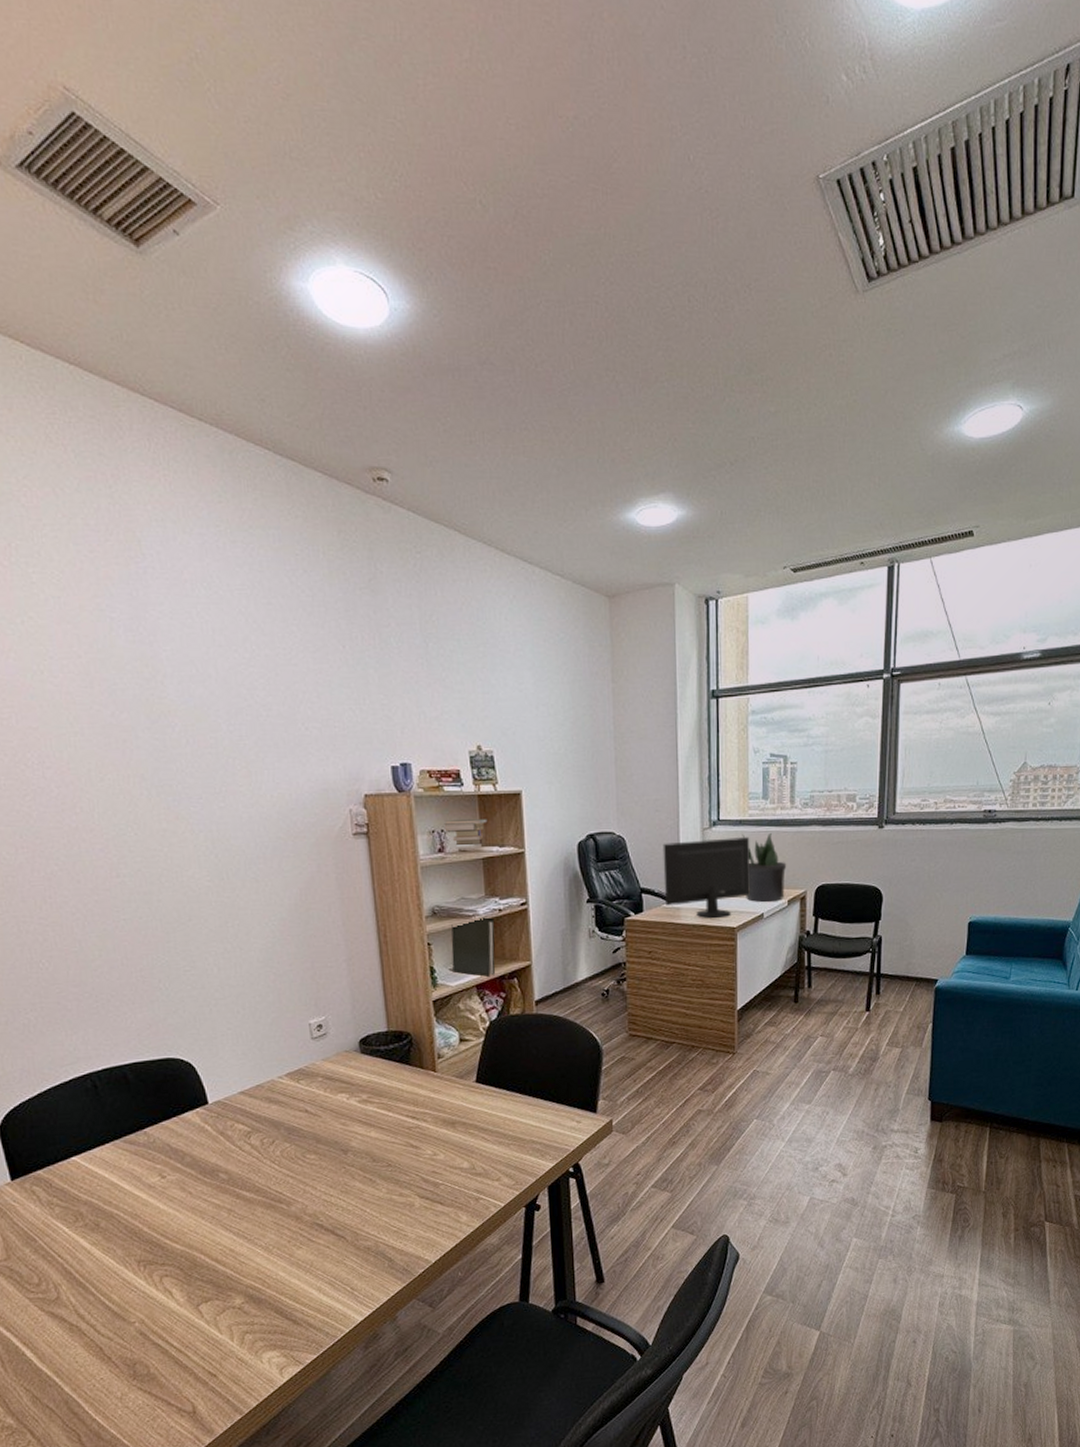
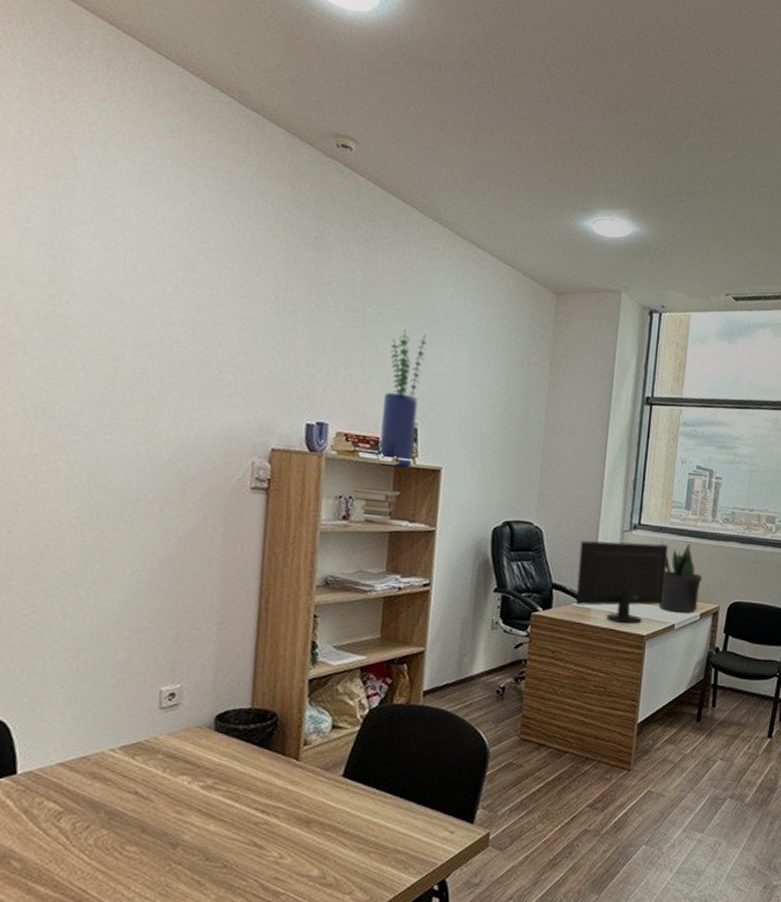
binder: present [451,916,496,977] -> none [337,592,392,659]
vase: none [457,658,493,798] -> present [378,329,427,470]

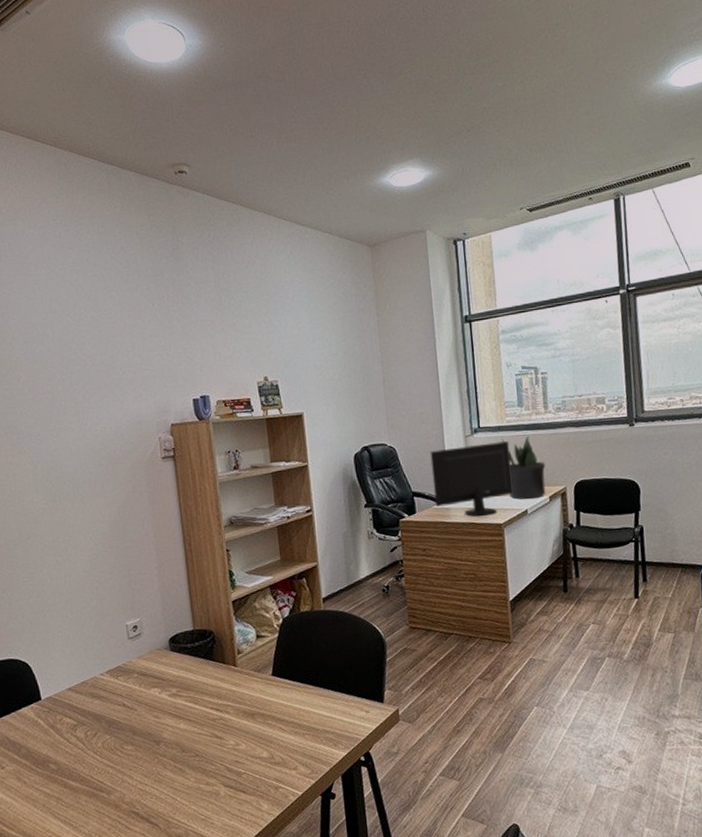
books: present [353,487,401,518] -> none [238,439,275,464]
vase: present [378,329,427,470] -> none [245,306,279,421]

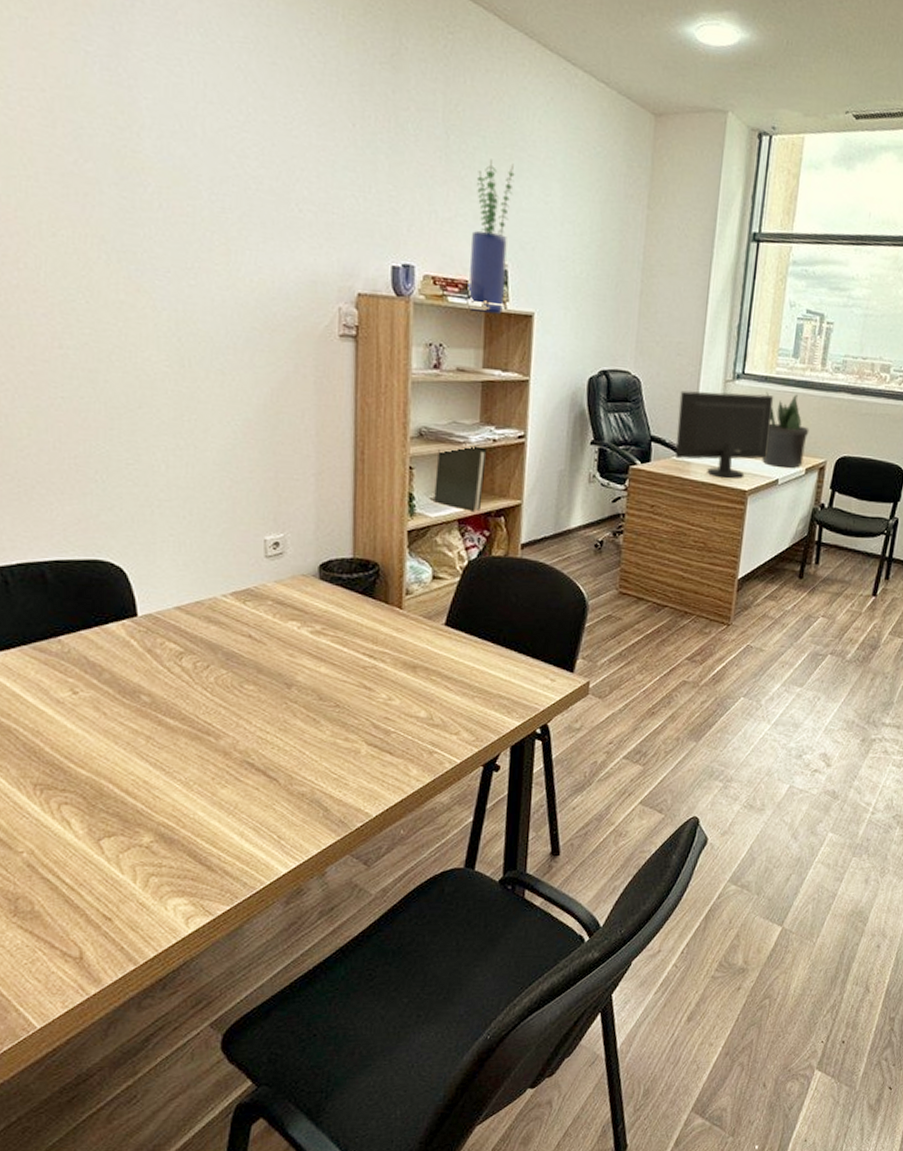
vase: none [245,306,279,421] -> present [468,159,515,315]
binder: none [246,524,286,578] -> present [434,444,487,511]

